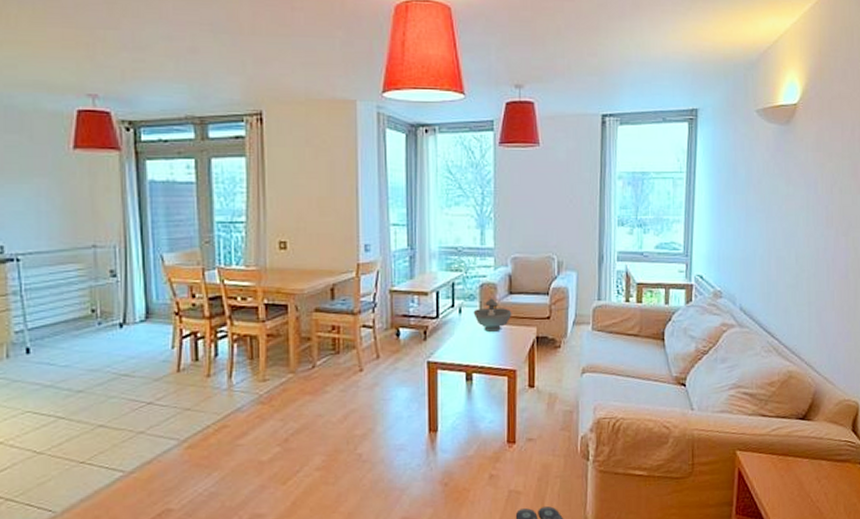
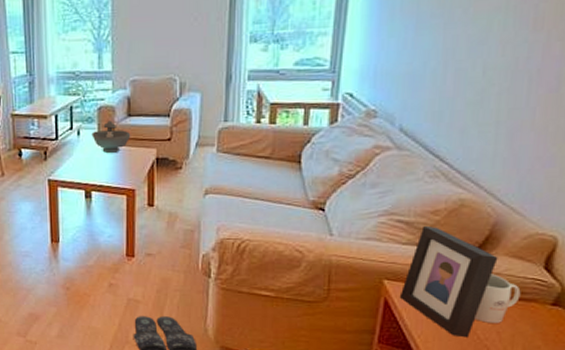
picture frame: none [749,396,820,502] -> present [399,225,498,338]
mug: none [807,438,838,485] -> present [474,274,521,323]

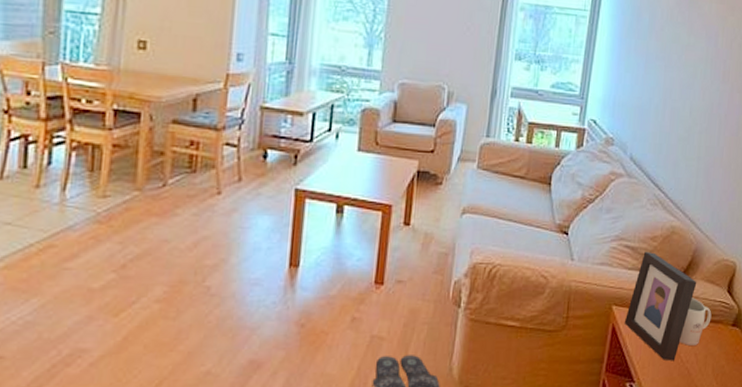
decorative bowl: present [91,120,131,154] -> none [351,125,394,163]

